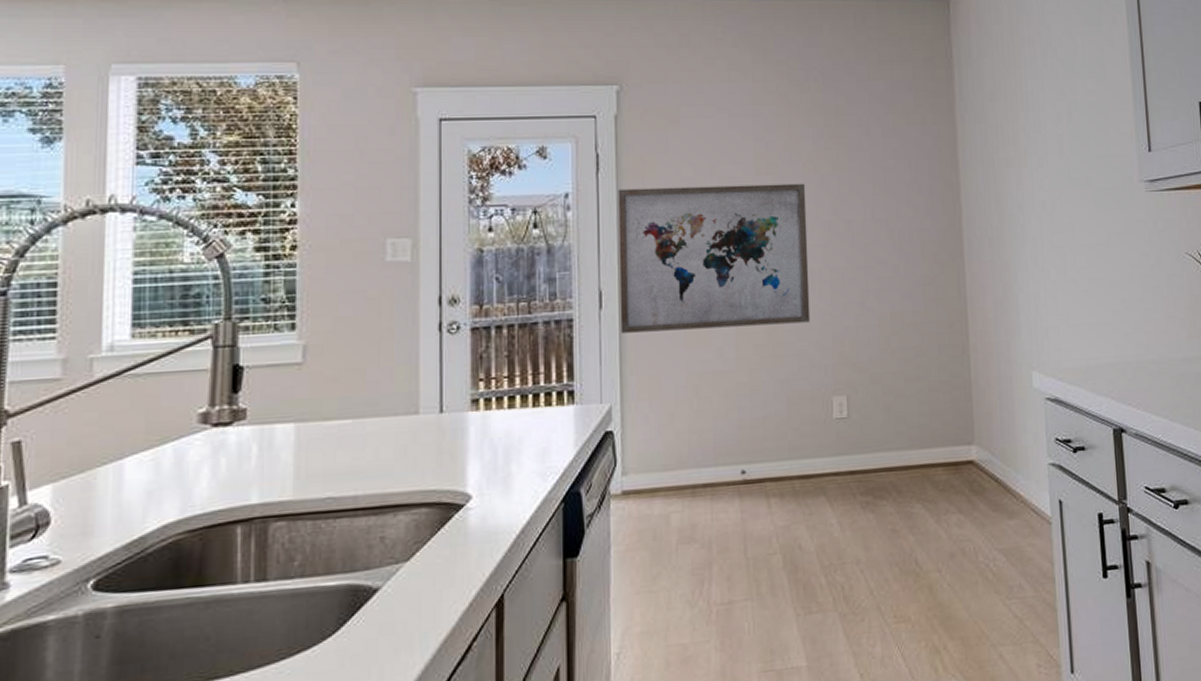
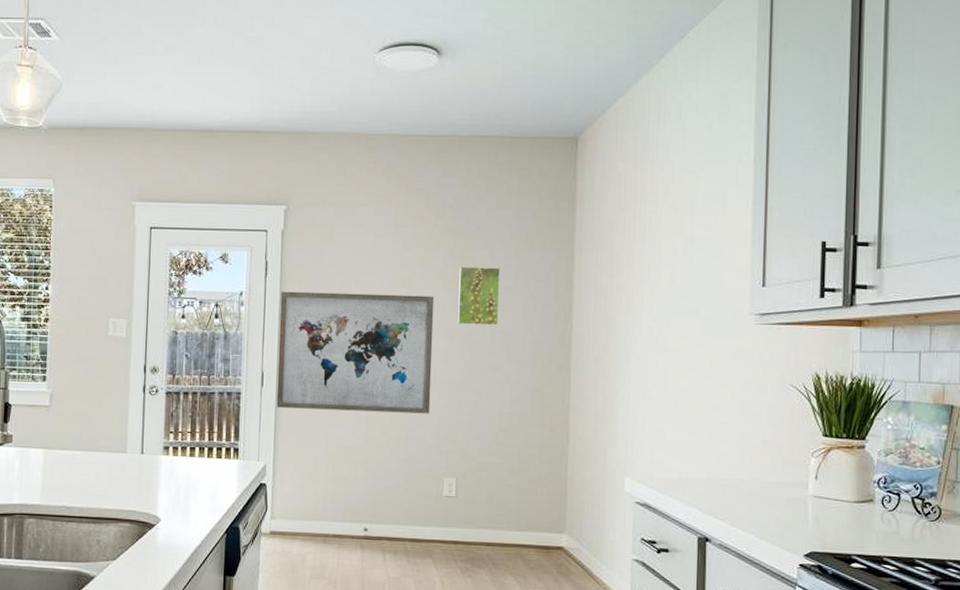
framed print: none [832,146,881,214] -> present [458,266,501,326]

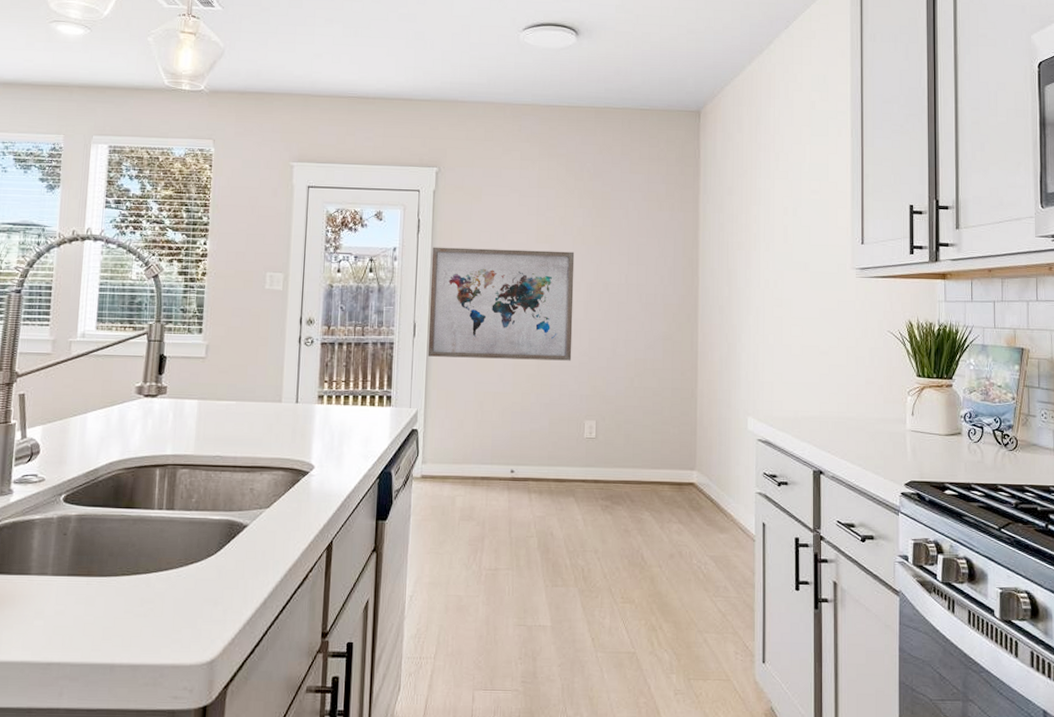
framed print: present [458,266,501,326] -> none [596,225,634,279]

